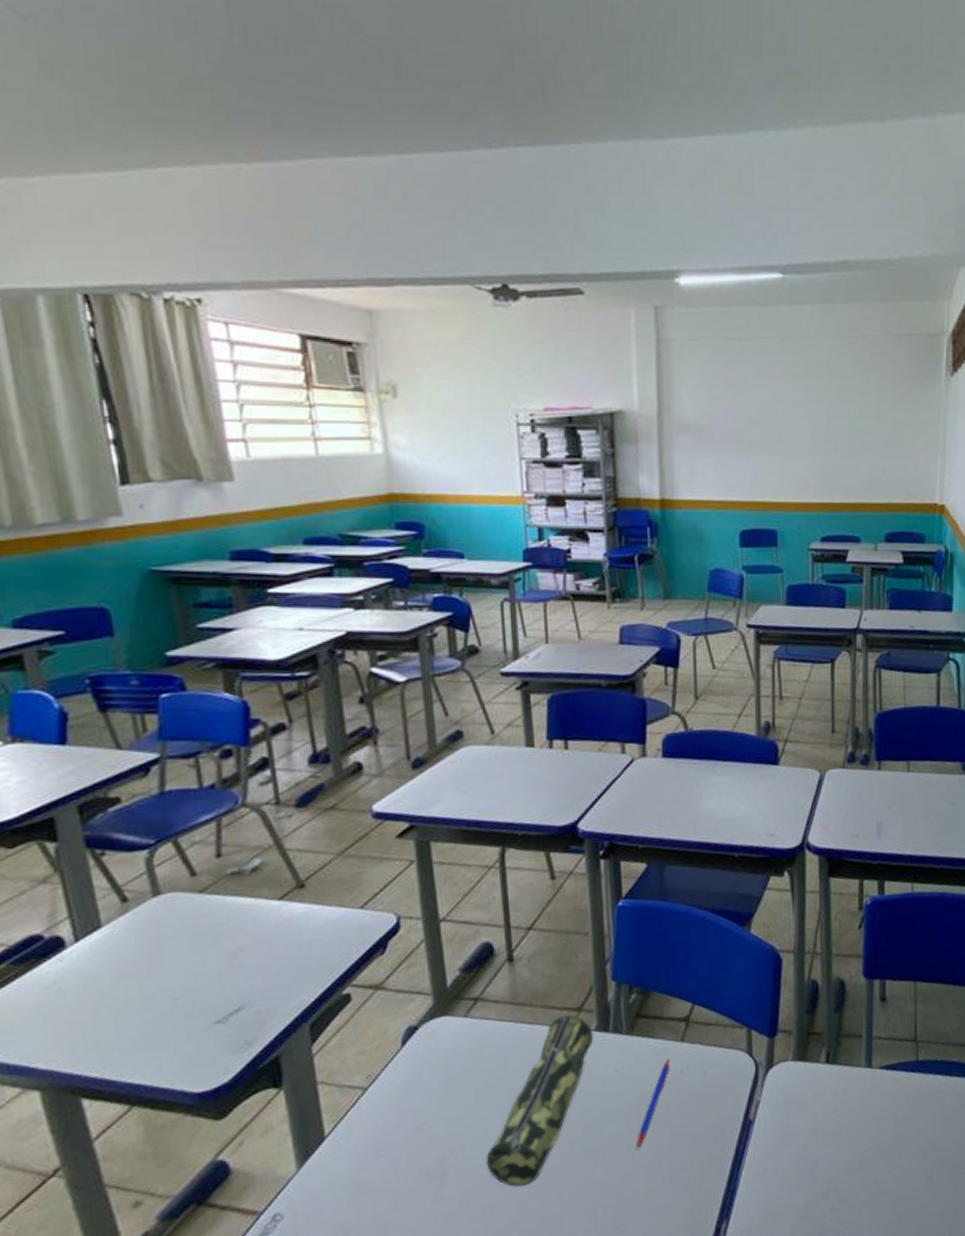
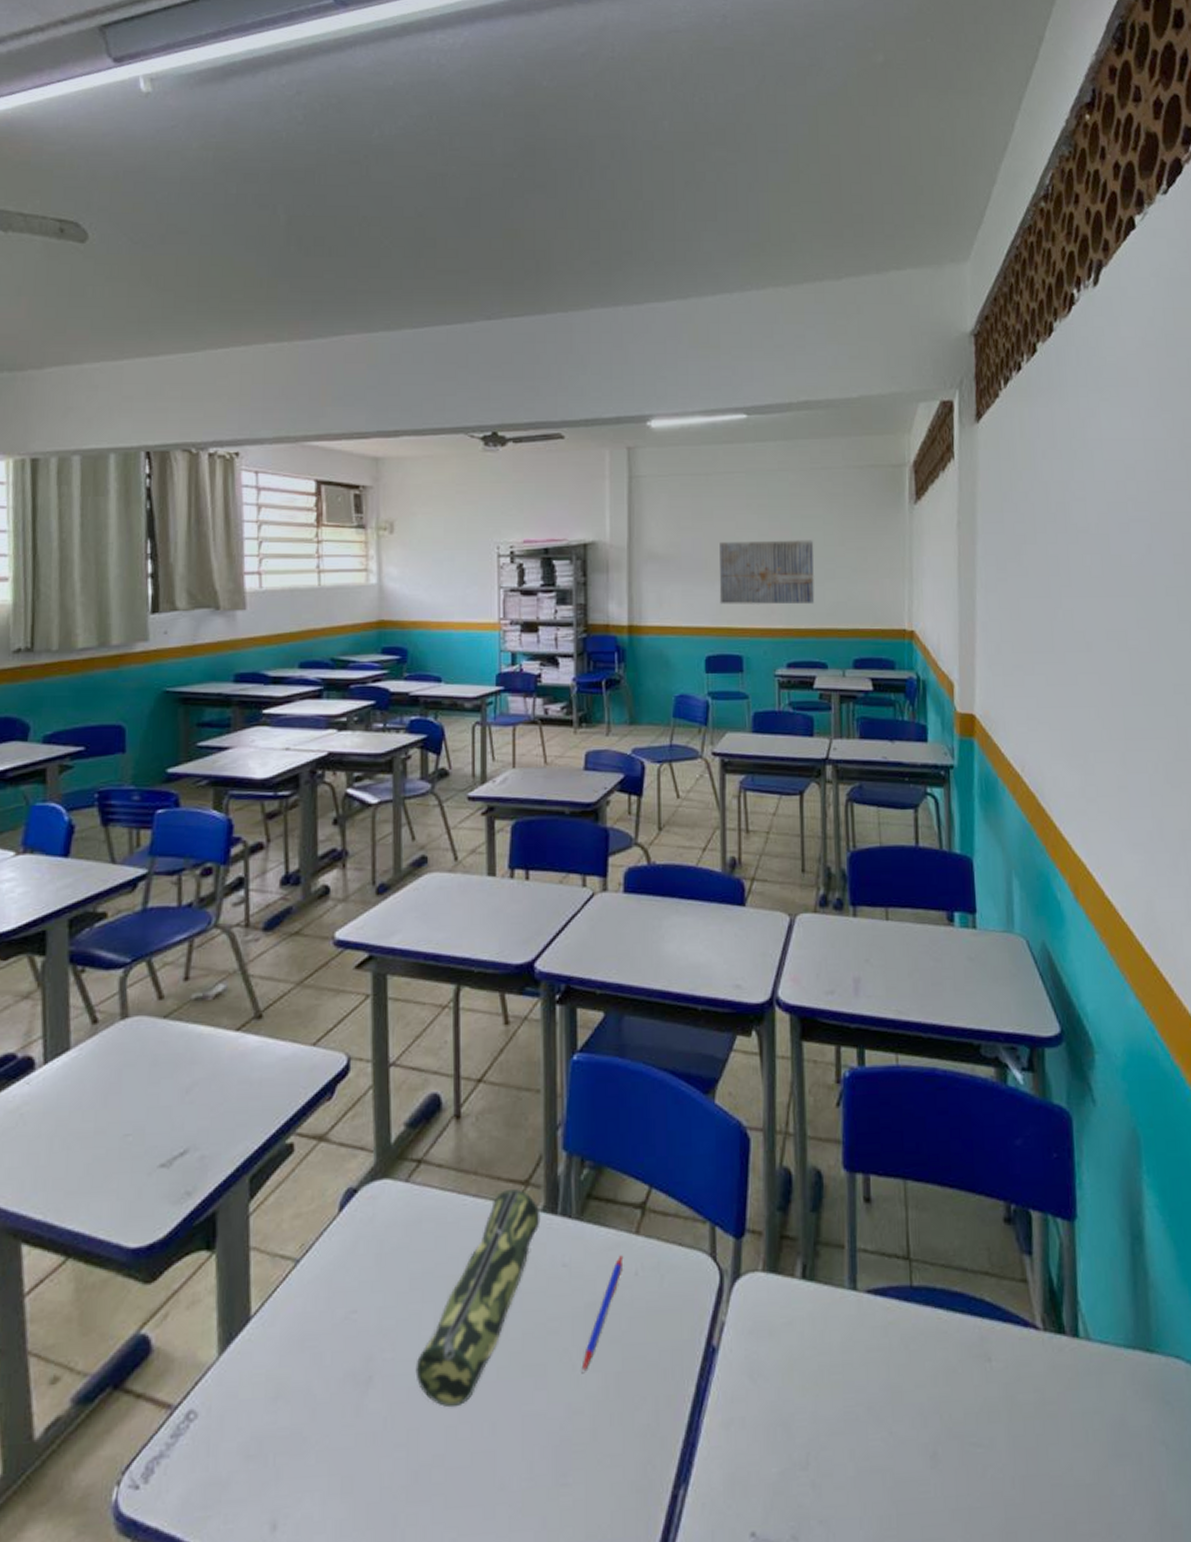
wall art: none [753,412,850,479] -> present [719,540,815,605]

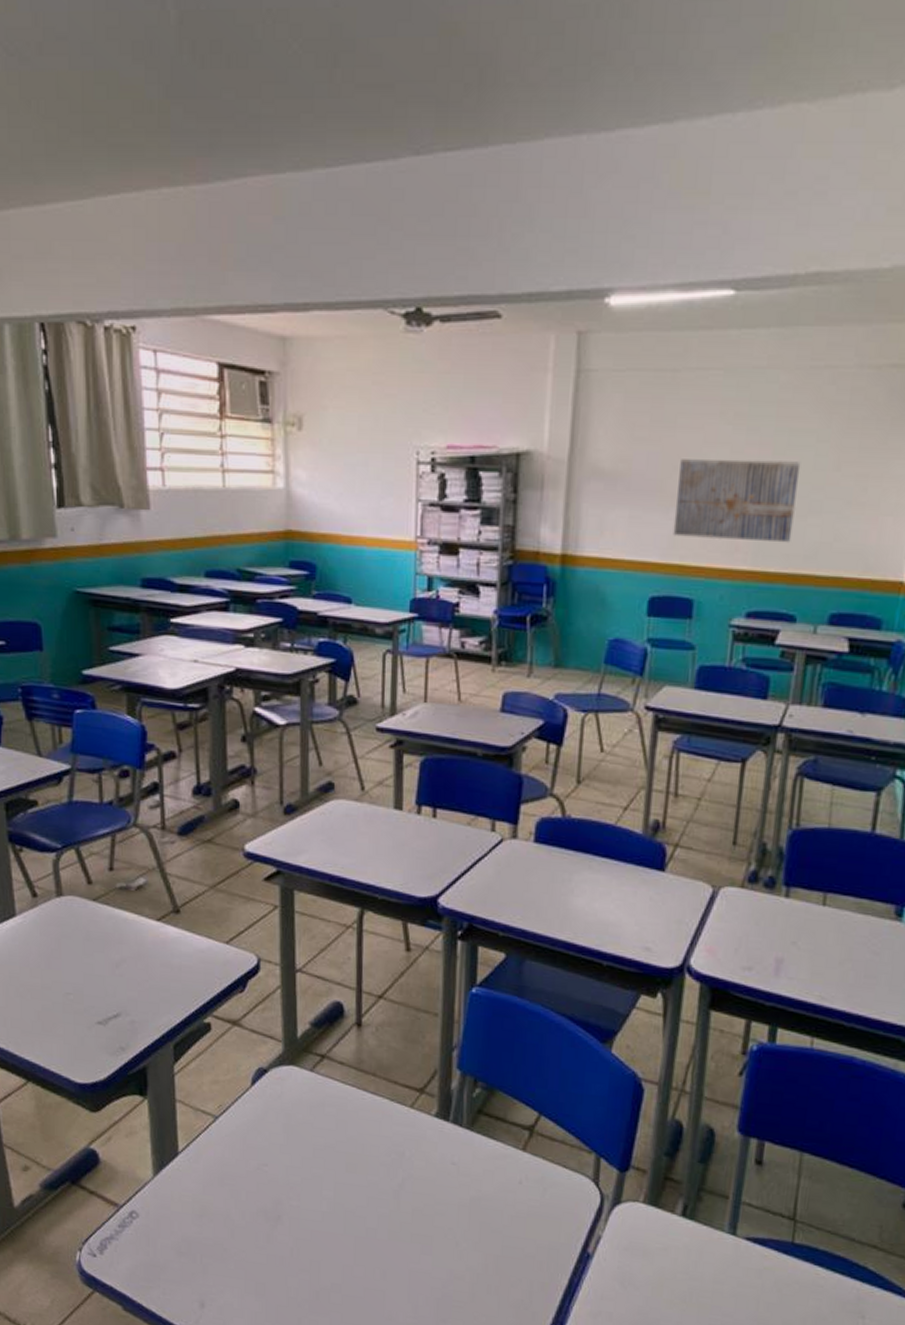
pencil case: present [415,1189,541,1408] -> none [317,1093,433,1253]
pen: present [581,1255,624,1374] -> none [464,1165,510,1251]

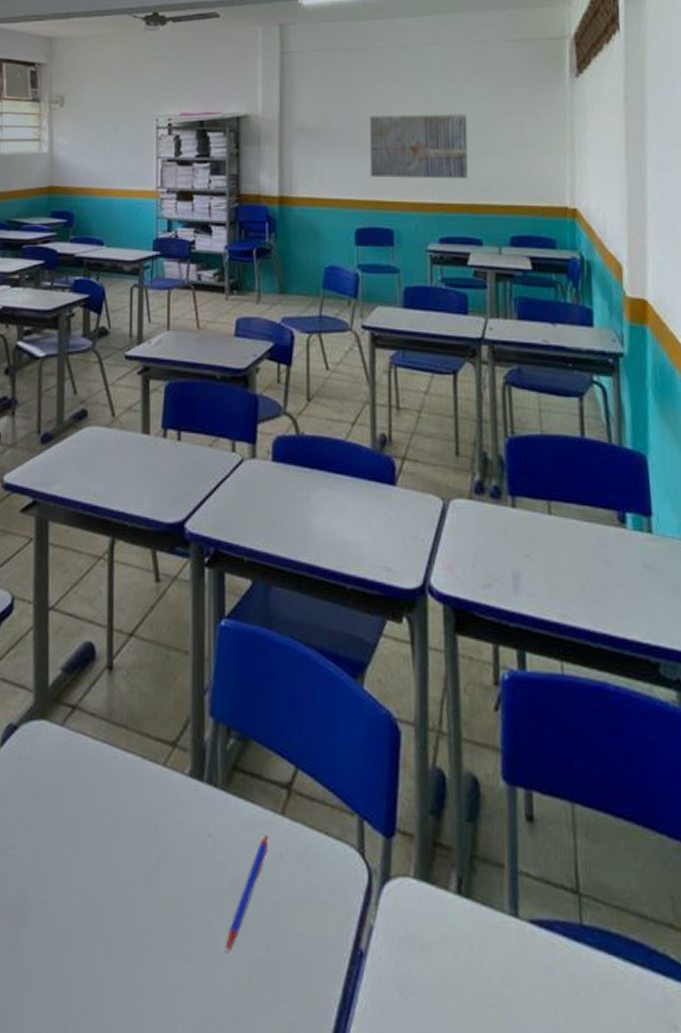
pen: none [464,1165,510,1251] -> present [225,835,269,953]

